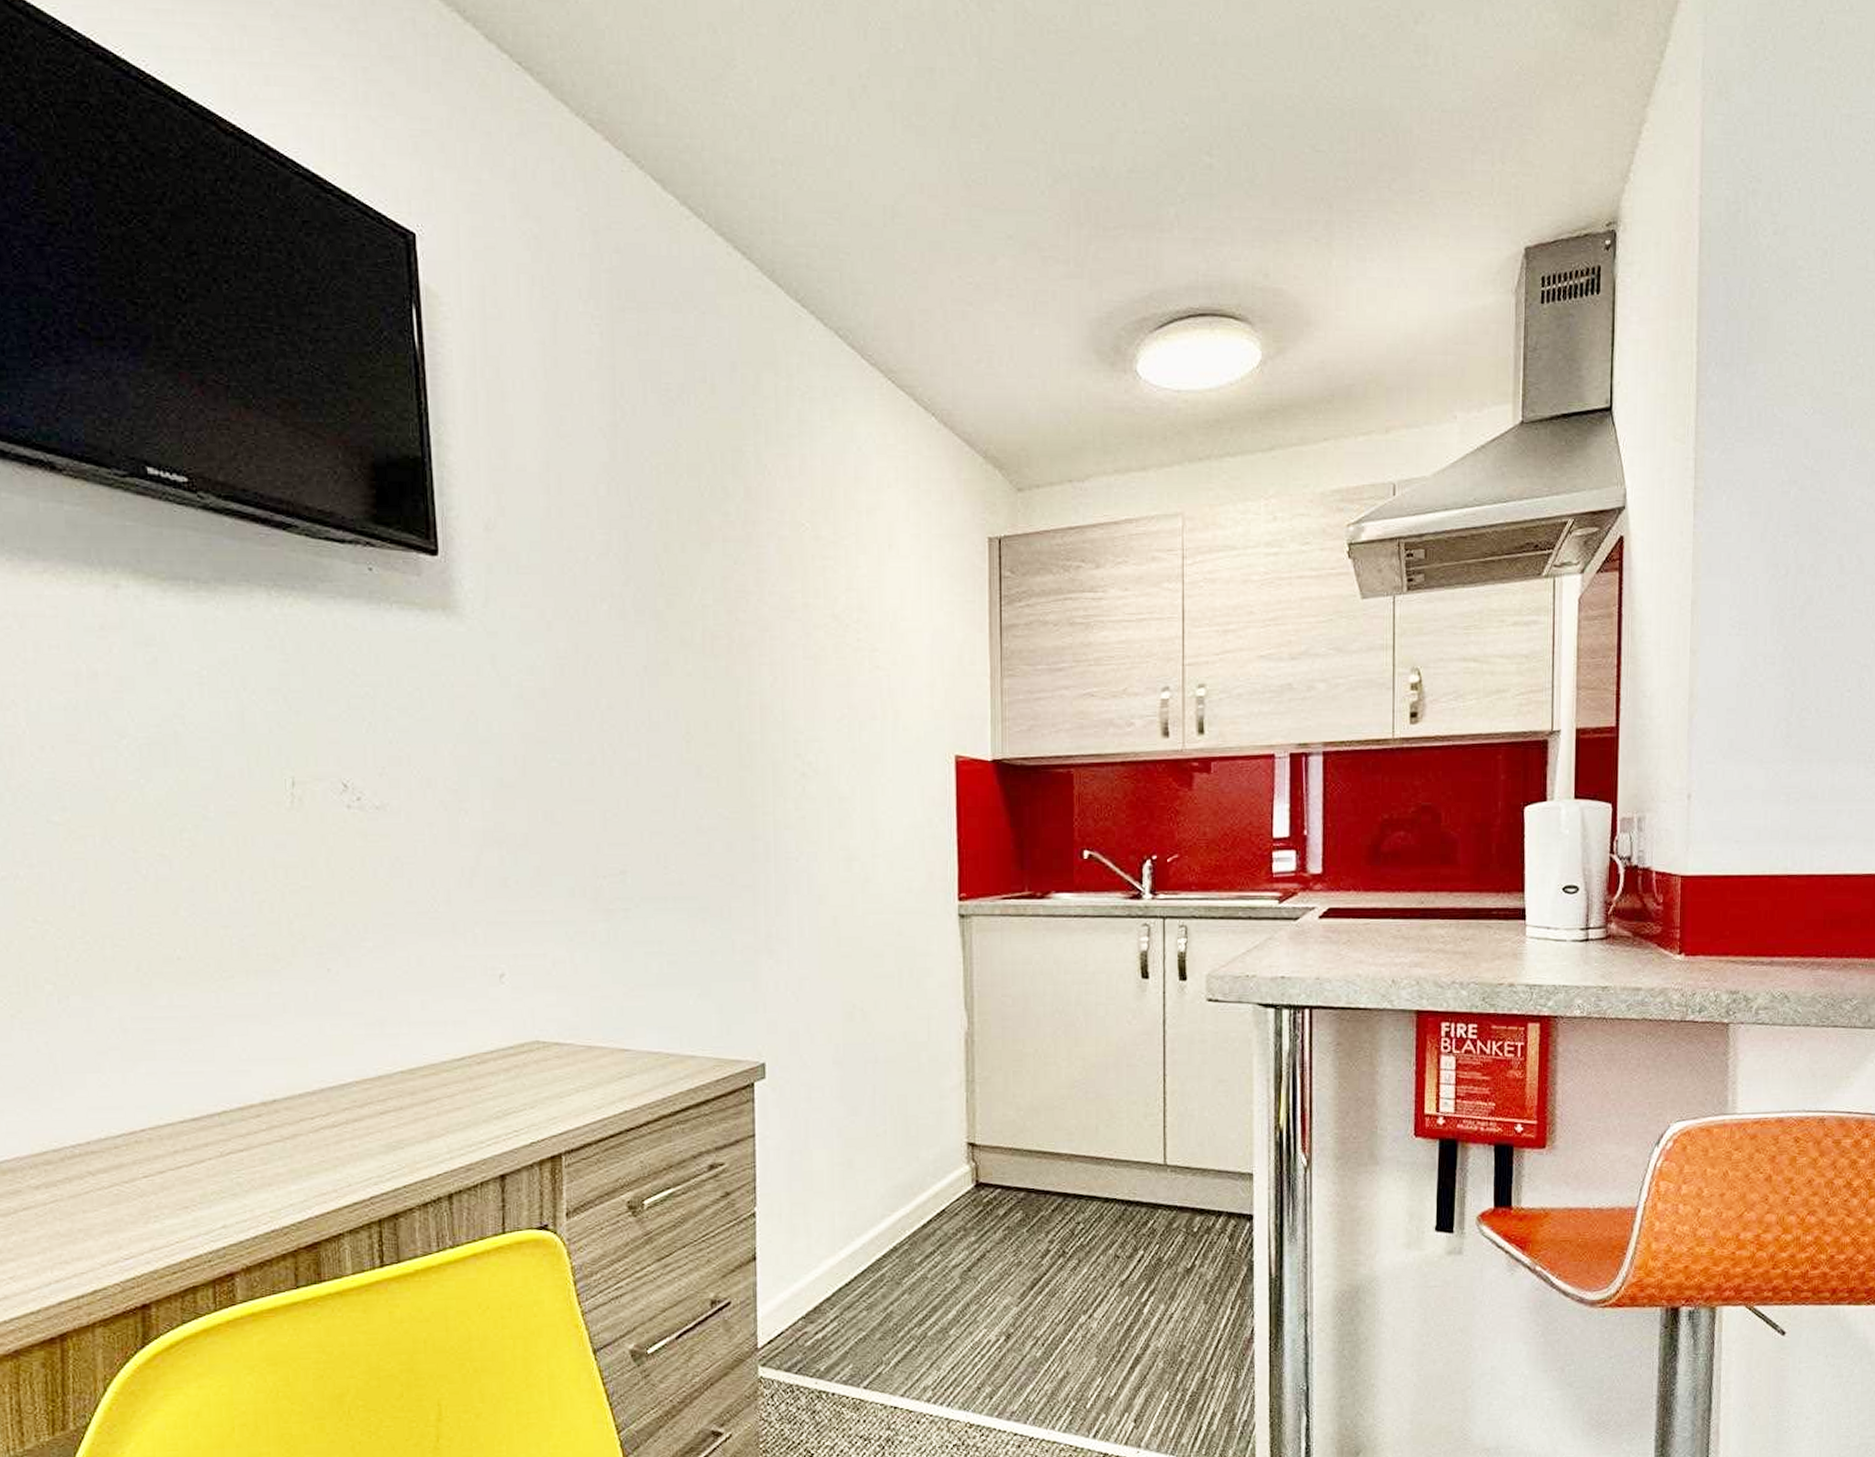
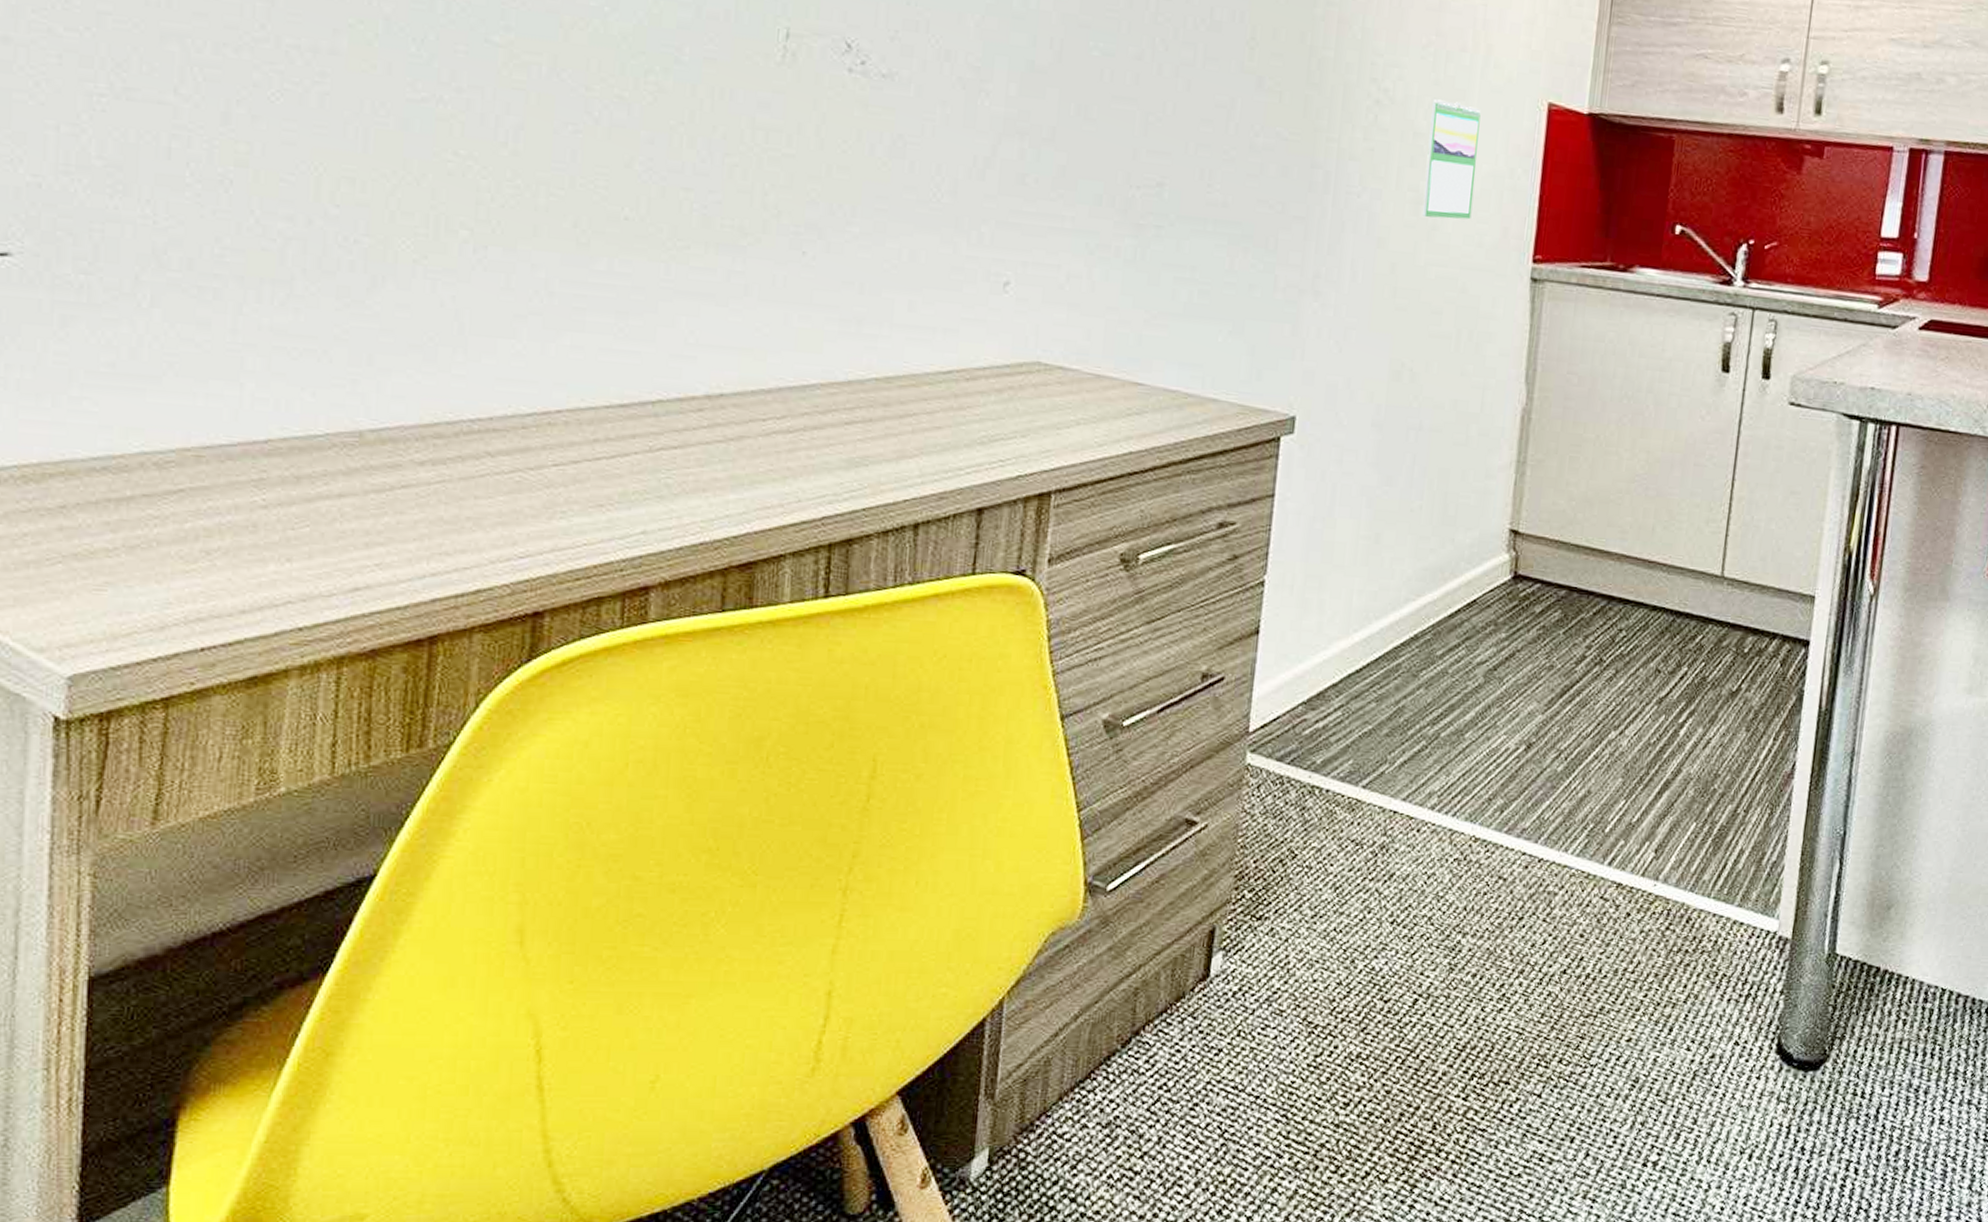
calendar: none [852,765,899,871] -> present [1422,99,1481,220]

